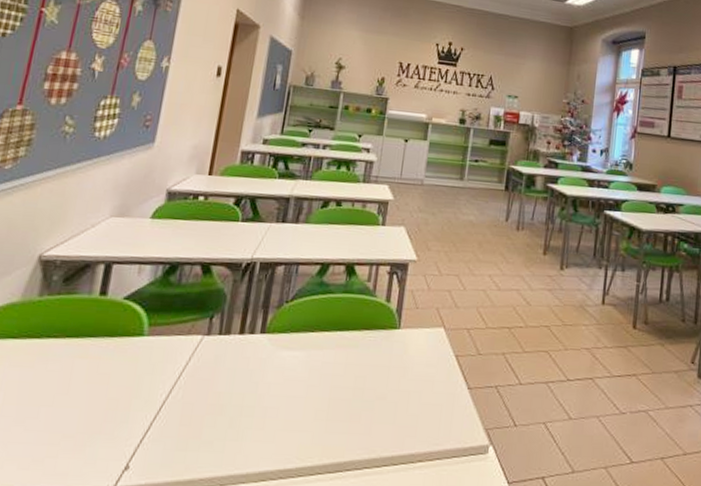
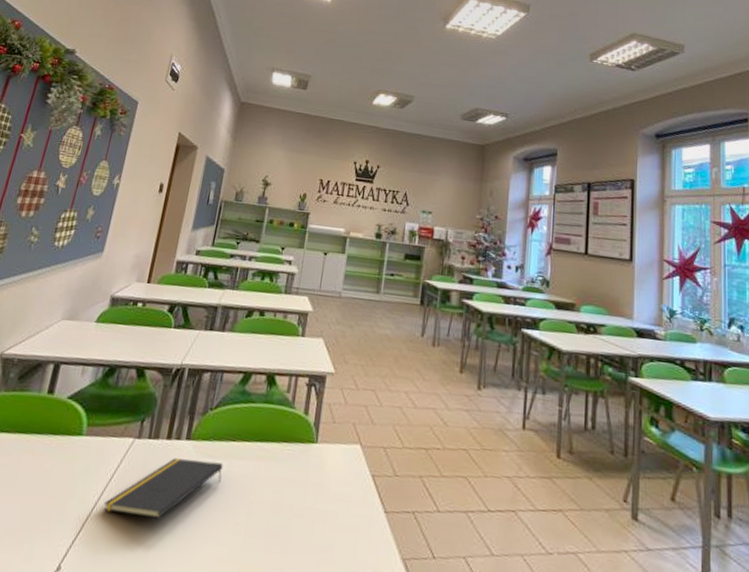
notepad: none [172,352,302,412] -> present [103,458,223,519]

